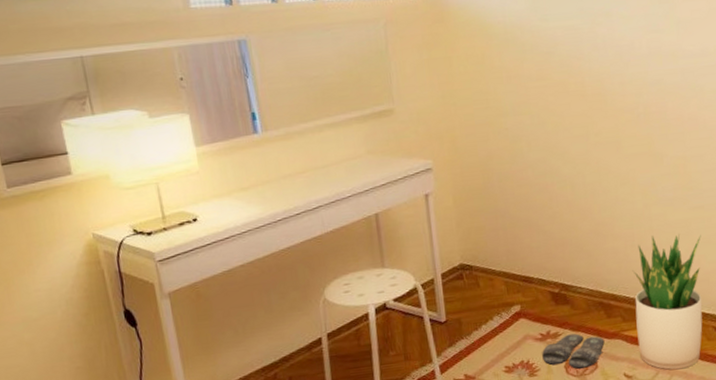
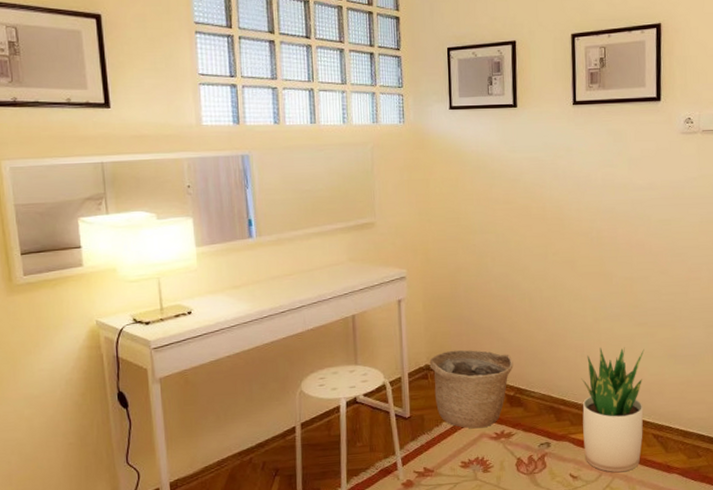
basket: none [463,245,557,331] -> present [429,349,514,428]
slippers: present [542,333,605,369] -> none [496,434,553,467]

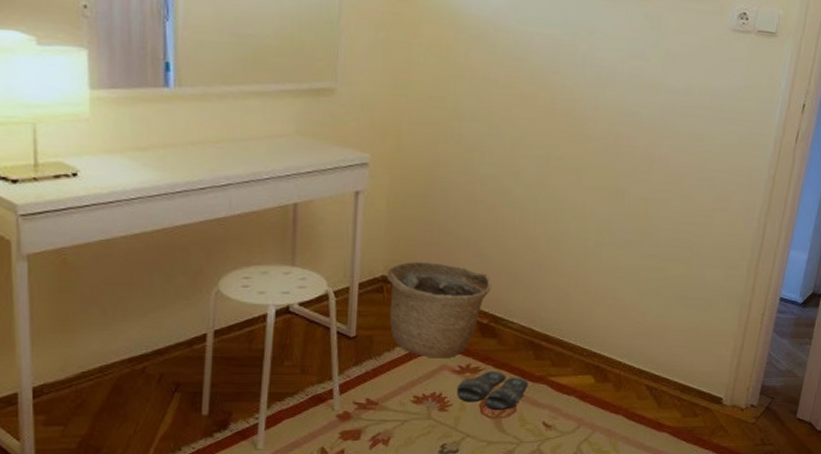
slippers: none [496,434,553,467] -> present [457,371,528,410]
planter: present [581,347,644,473] -> none [563,278,651,426]

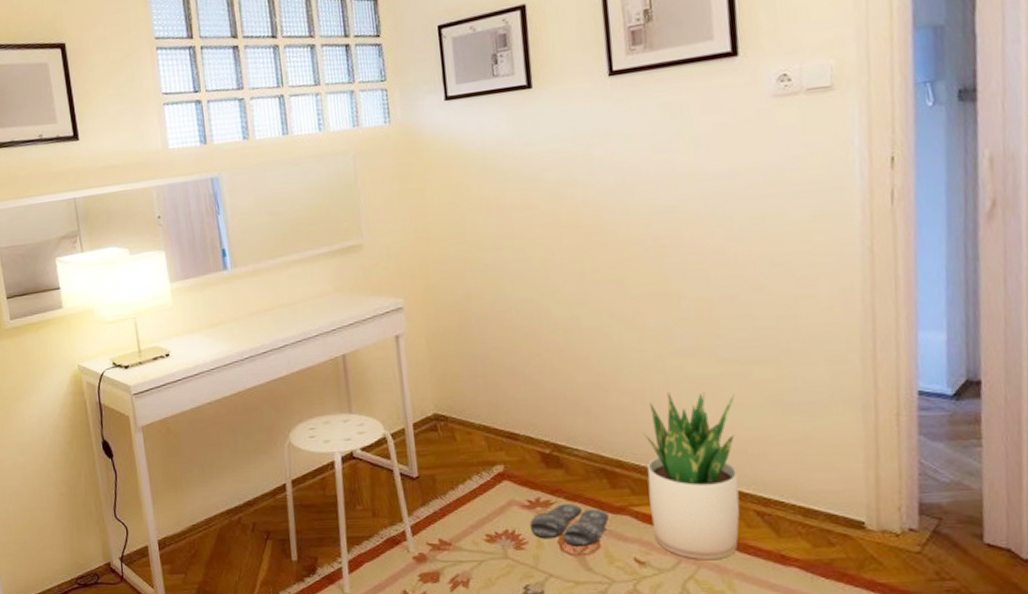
basket: present [387,261,492,359] -> none [438,395,548,494]
planter: none [563,278,651,426] -> present [643,392,740,561]

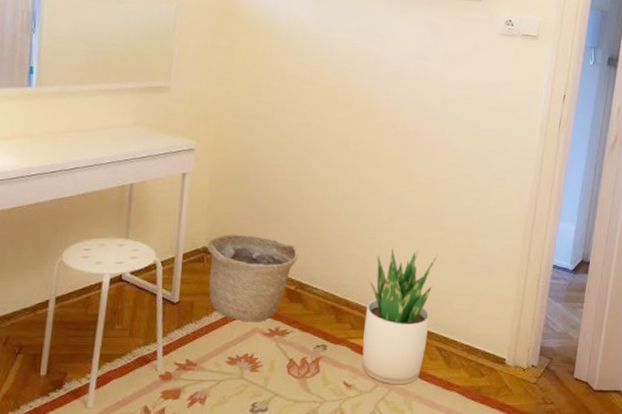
basket: none [438,395,548,494] -> present [207,234,298,322]
slippers: present [530,504,609,546] -> none [267,334,331,370]

